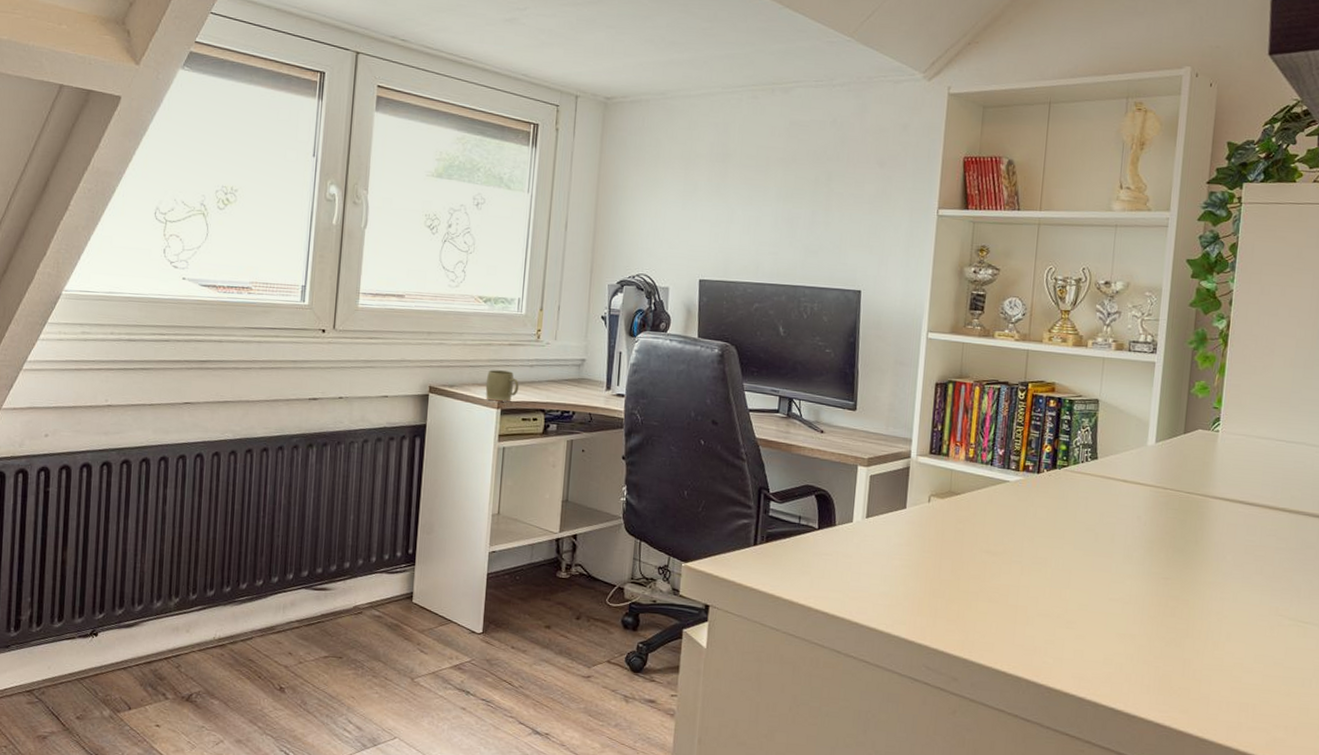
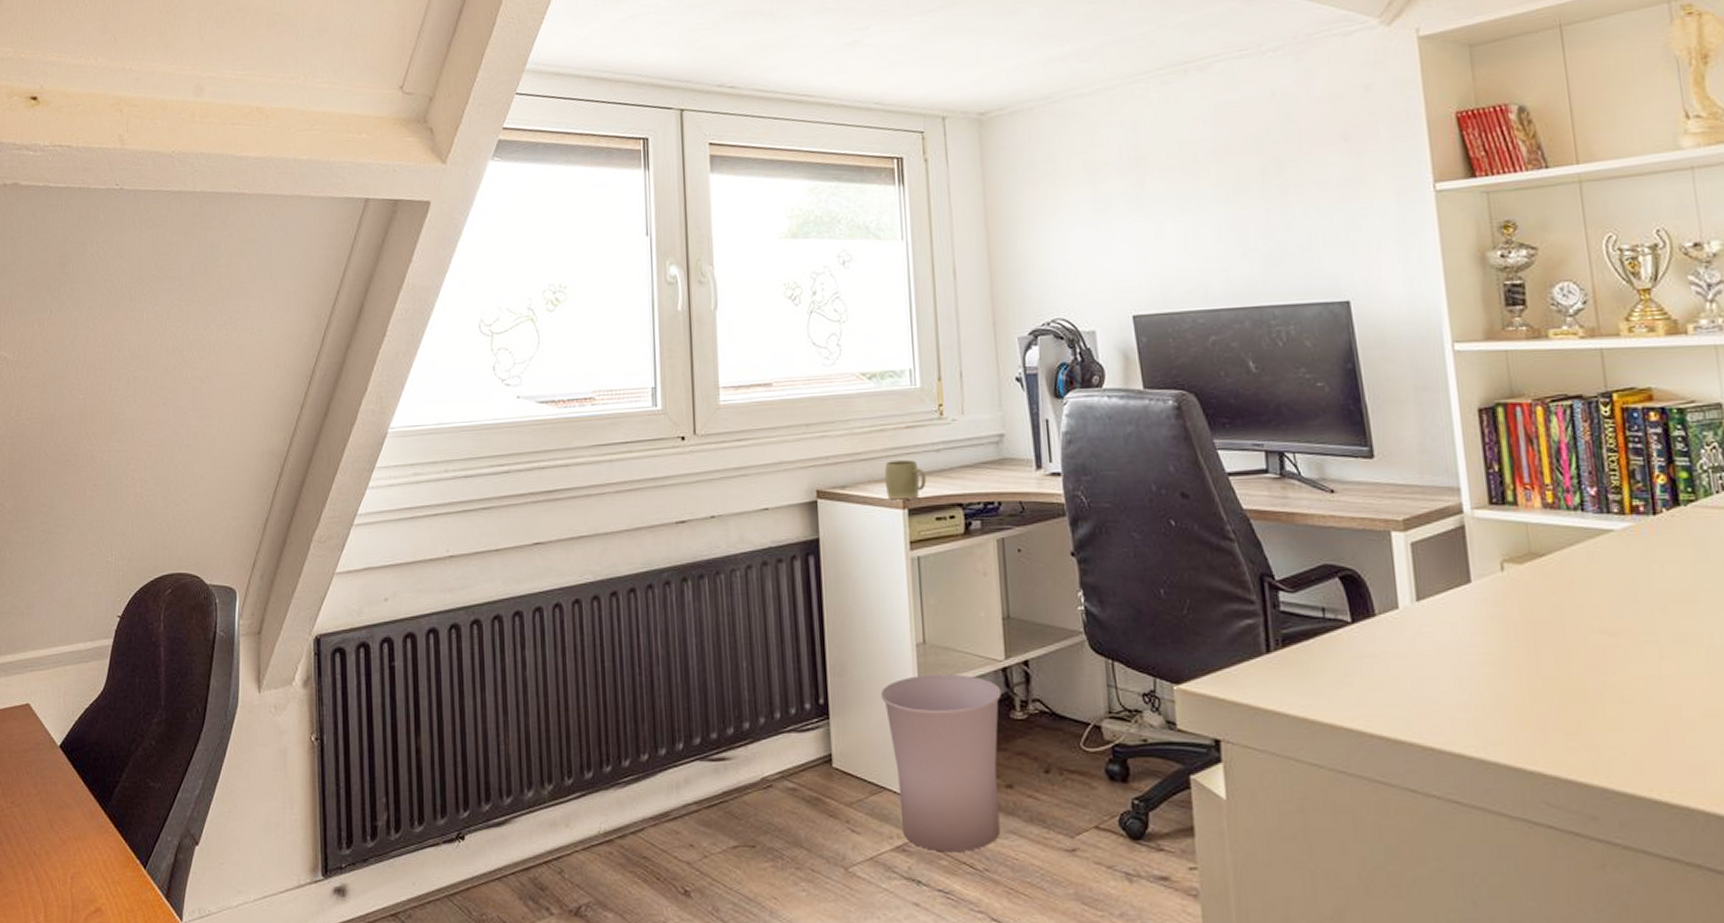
waste bin: none [458,538,553,673] -> present [880,674,1002,853]

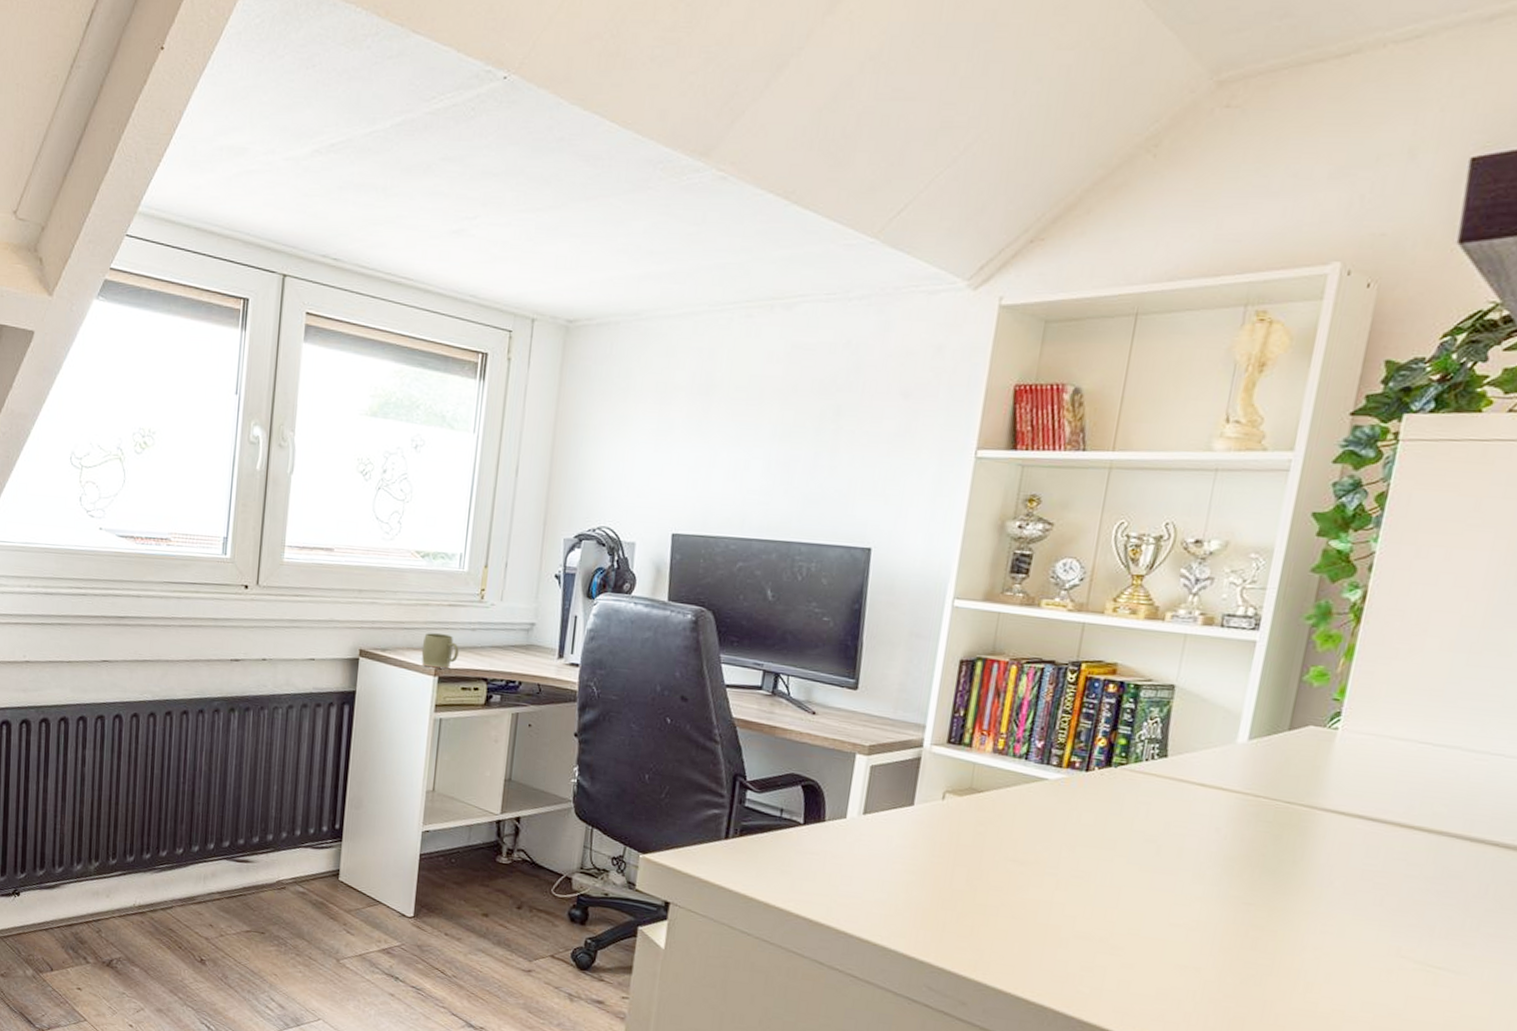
waste bin: present [880,674,1002,853] -> none [388,816,493,961]

